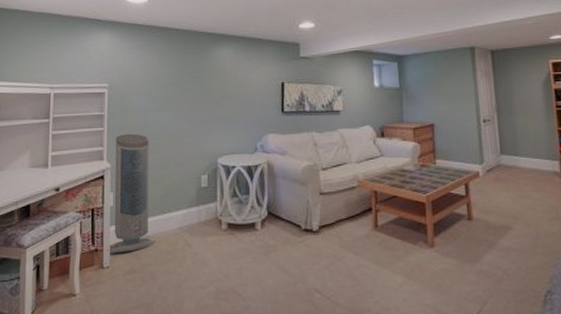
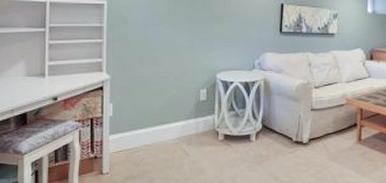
air purifier: present [107,133,156,254] -> none [107,46,155,161]

